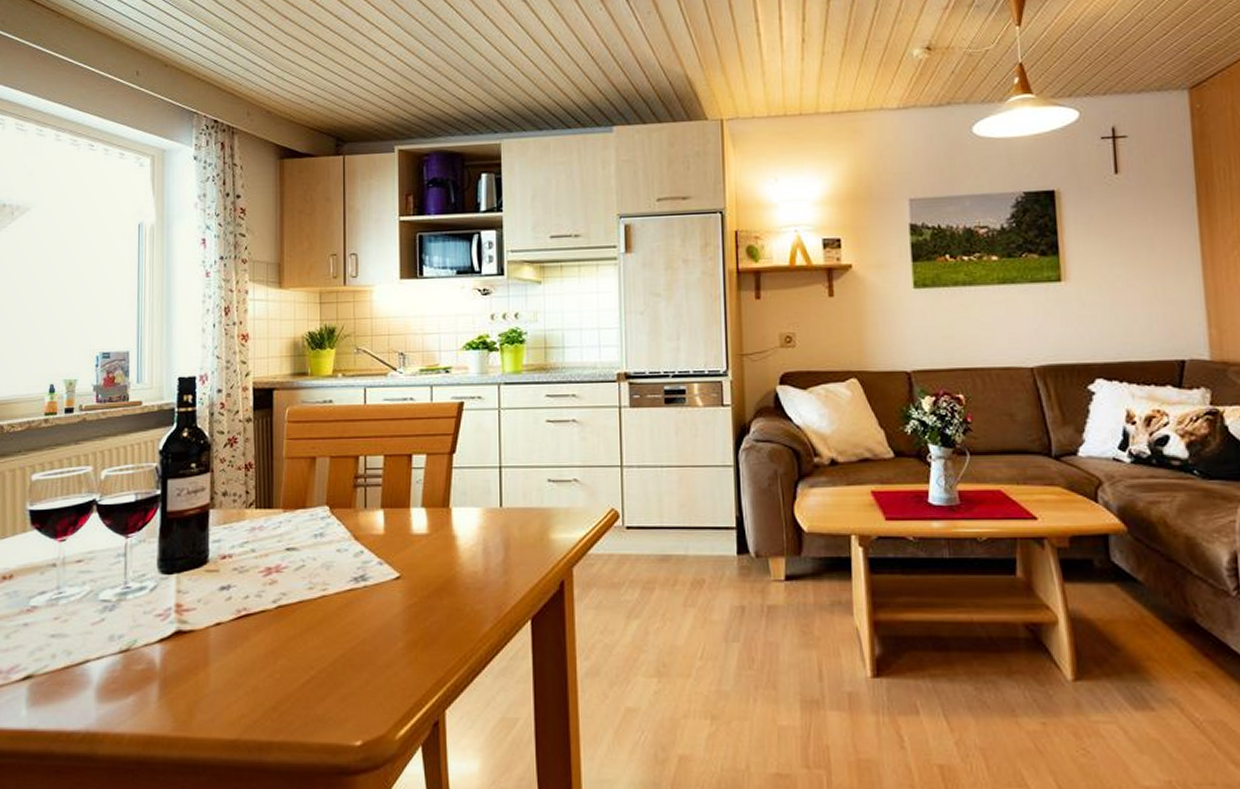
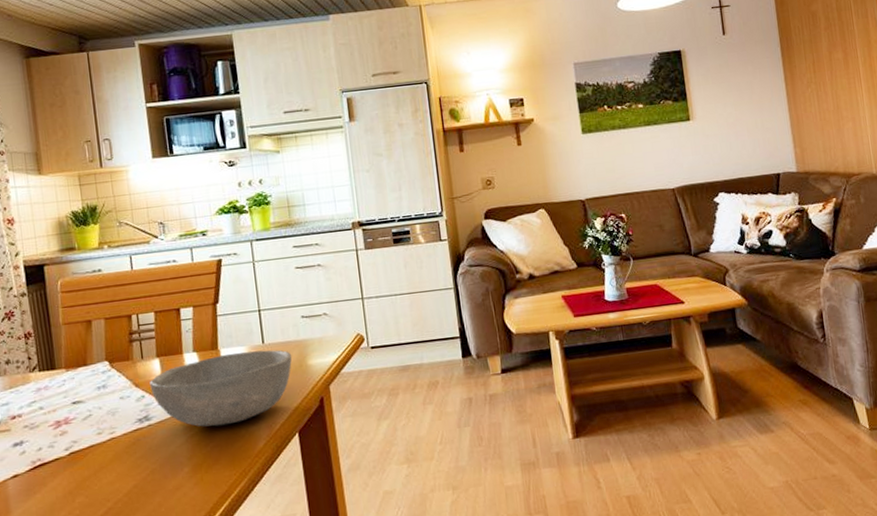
bowl: none [371,514,533,599] -> present [149,350,292,427]

